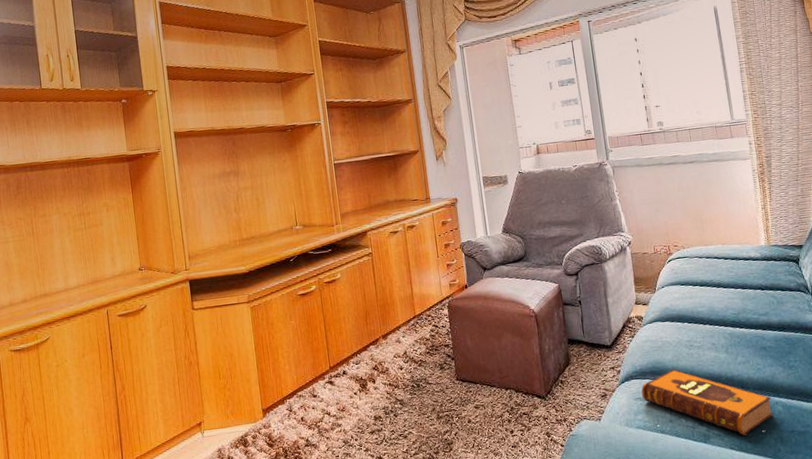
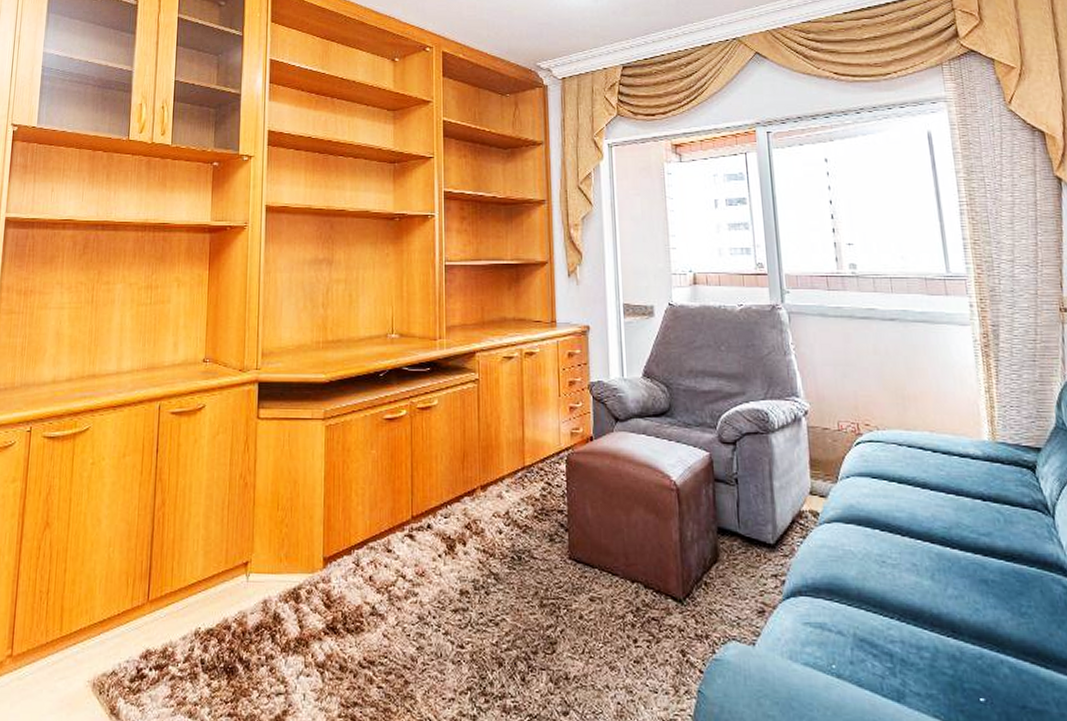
hardback book: present [641,369,773,435] -> none [812,590,997,701]

